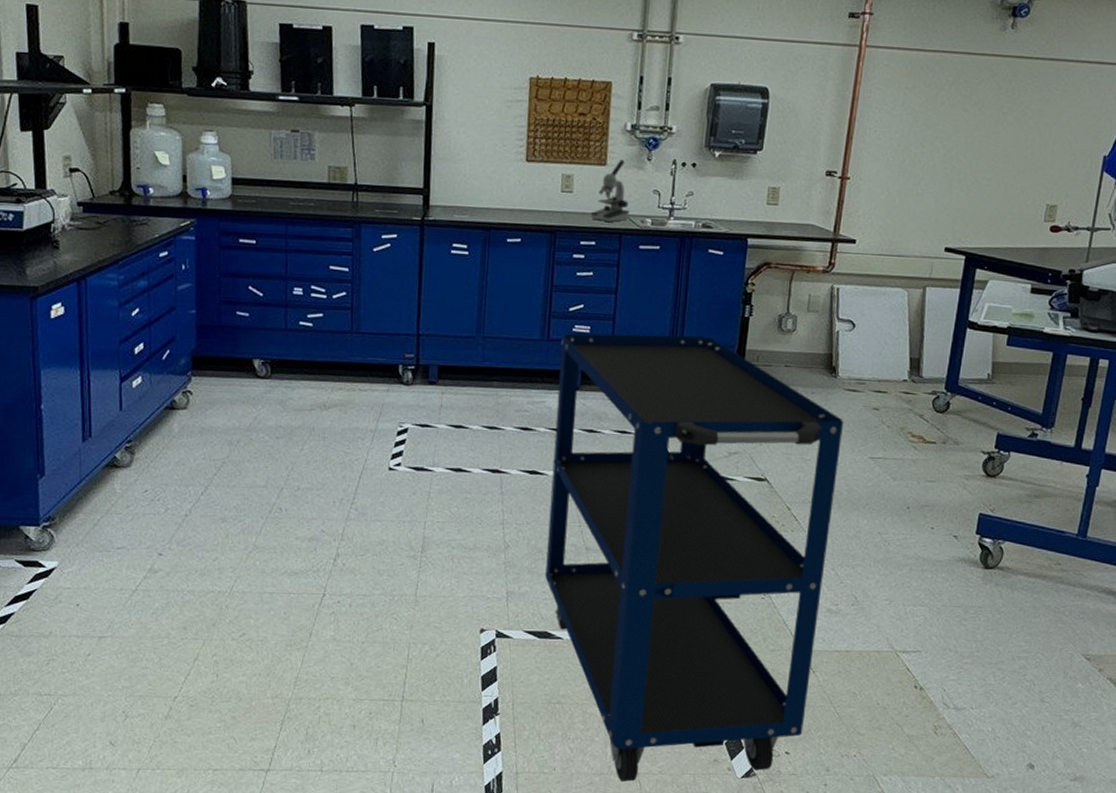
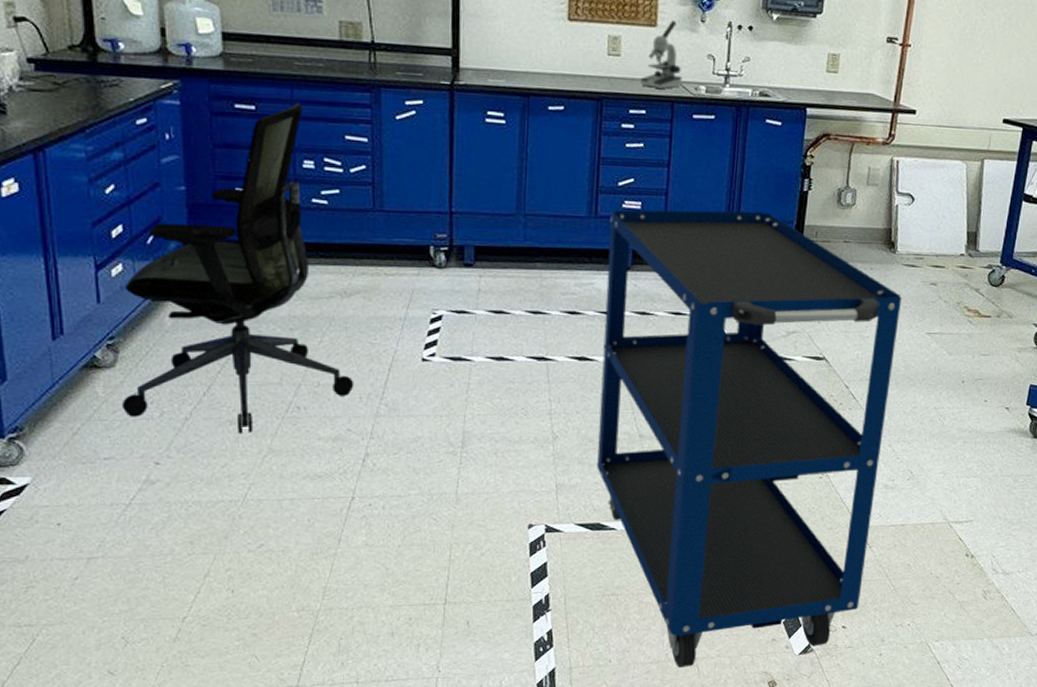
office chair: none [134,237,329,531] -> present [121,102,354,434]

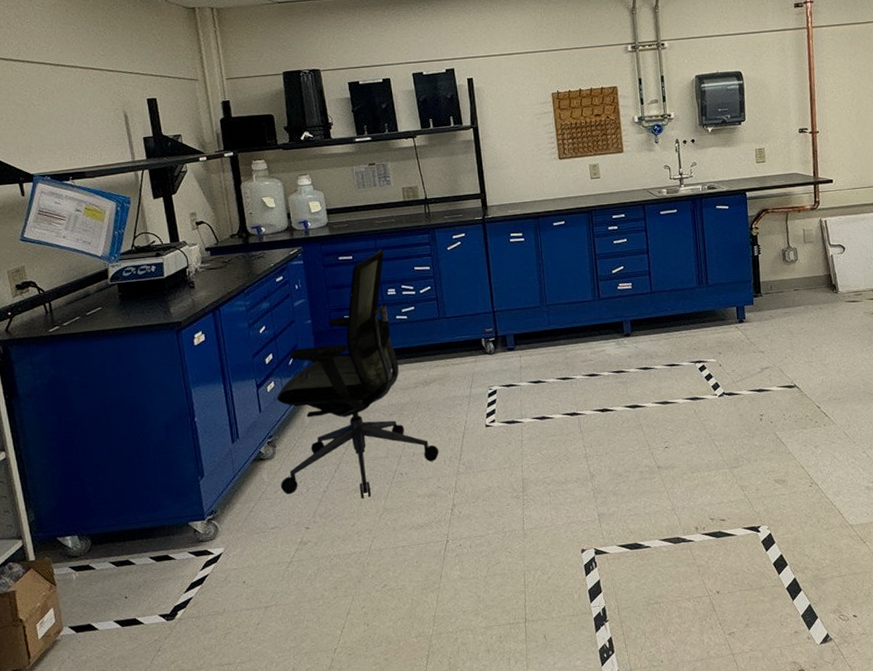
utility cart: present [596,209,902,669] -> none [609,276,865,664]
microscope: present [641,20,682,90] -> none [618,146,648,198]

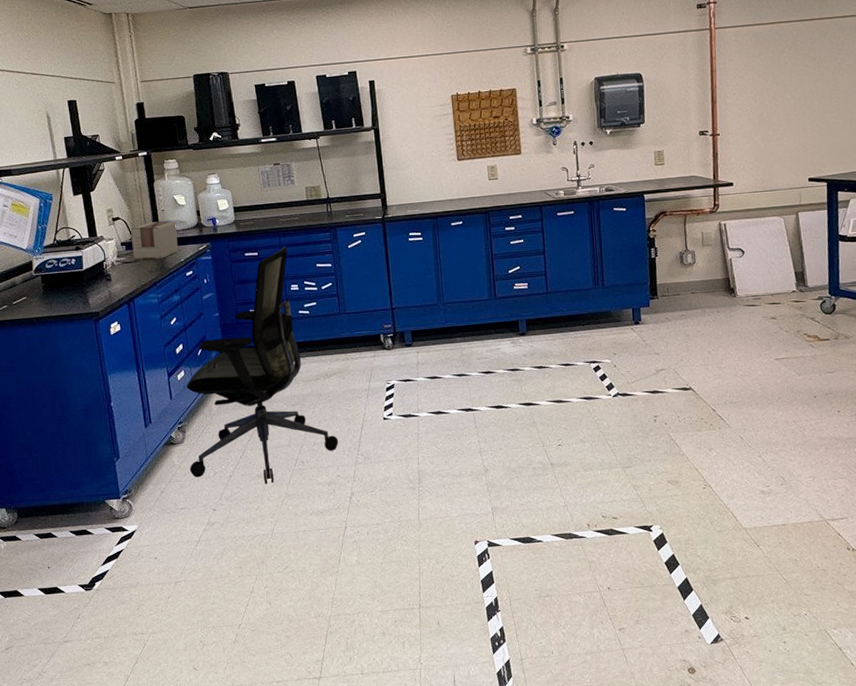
box: none [216,224,267,267] -> present [131,220,178,261]

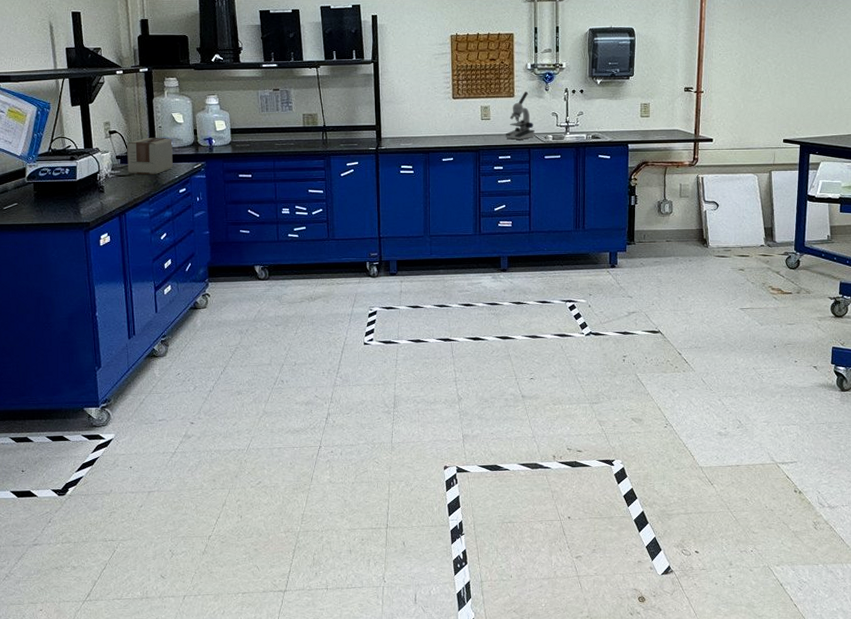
office chair: present [187,246,339,485] -> none [170,170,319,401]
microscope: none [515,147,545,199] -> present [506,92,535,141]

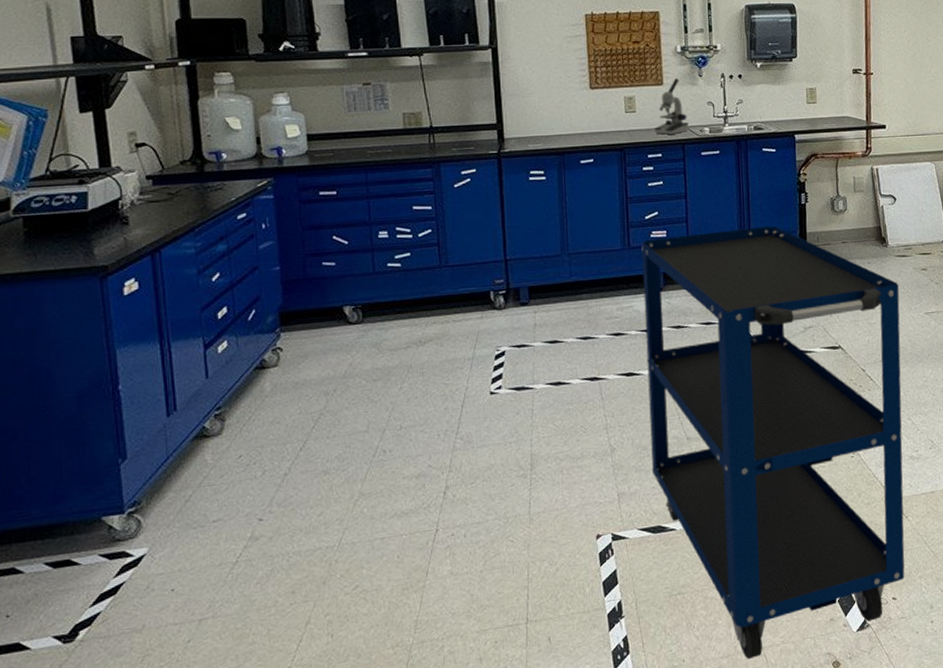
box: present [127,137,173,175] -> none [162,149,228,200]
utility cart: none [490,223,717,584] -> present [641,226,905,660]

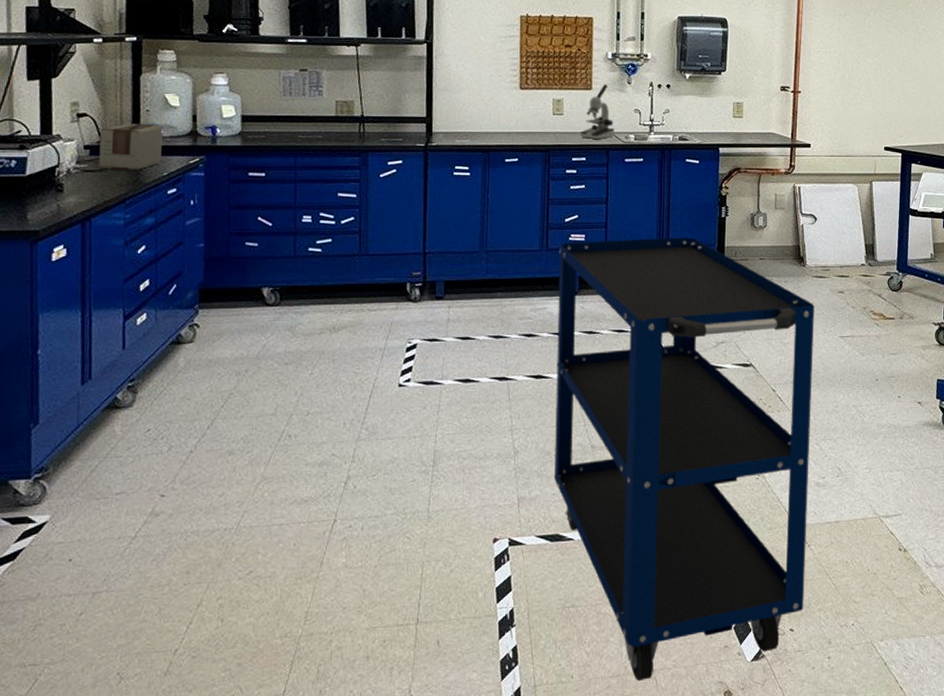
box: none [162,149,228,200] -> present [98,123,163,171]

